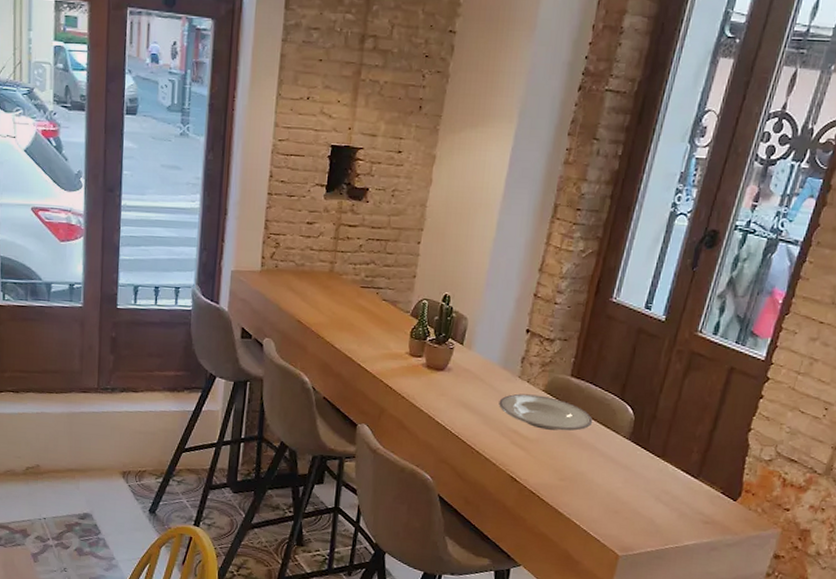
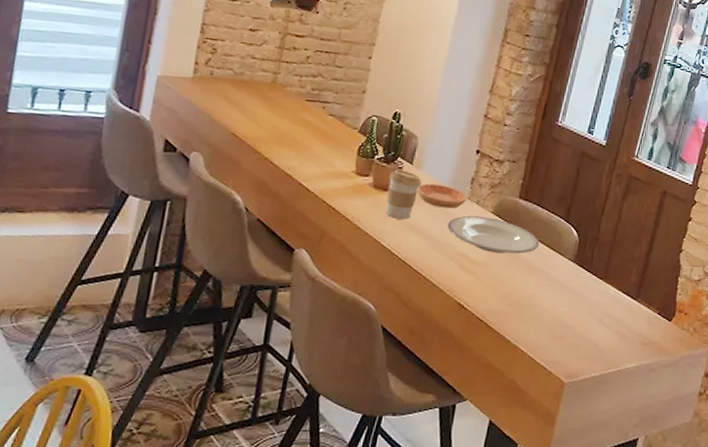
coffee cup: none [438,350,473,398] -> present [385,169,422,220]
saucer: none [468,363,518,387] -> present [416,183,467,209]

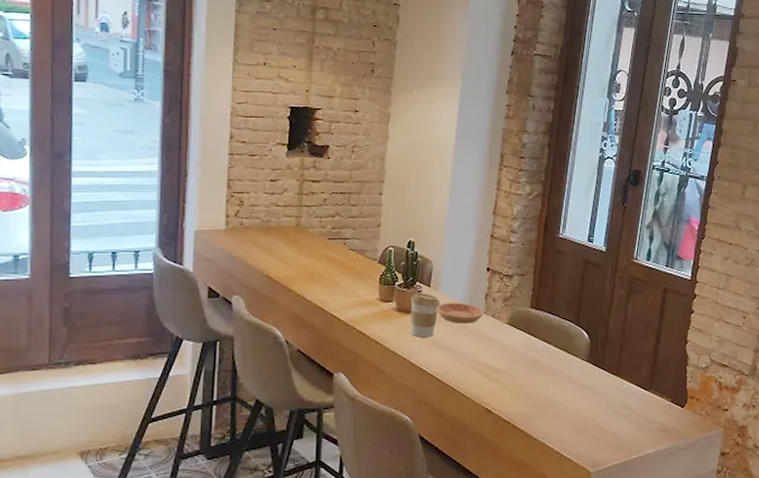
plate: present [447,215,540,254] -> none [468,328,555,360]

